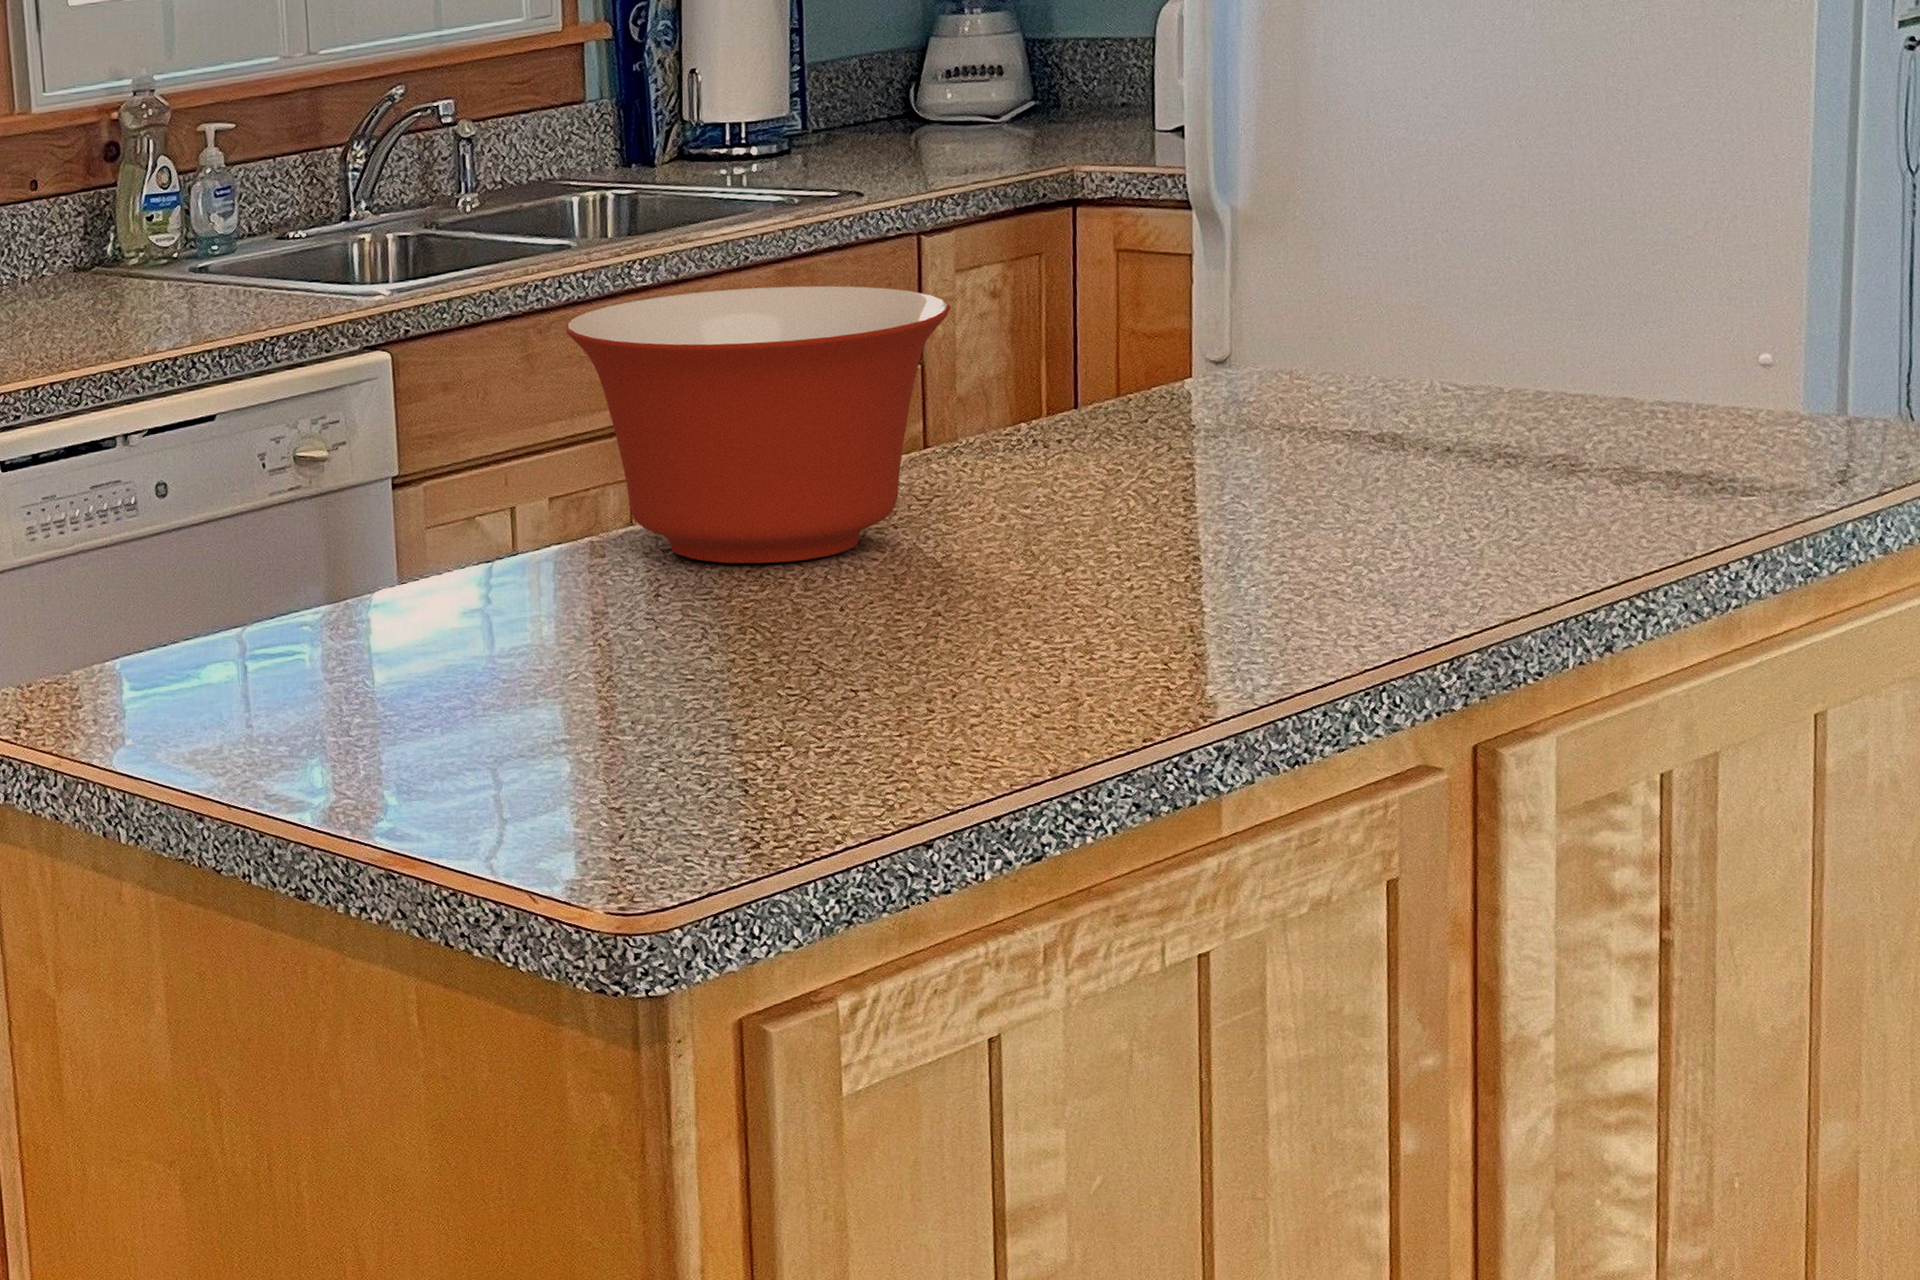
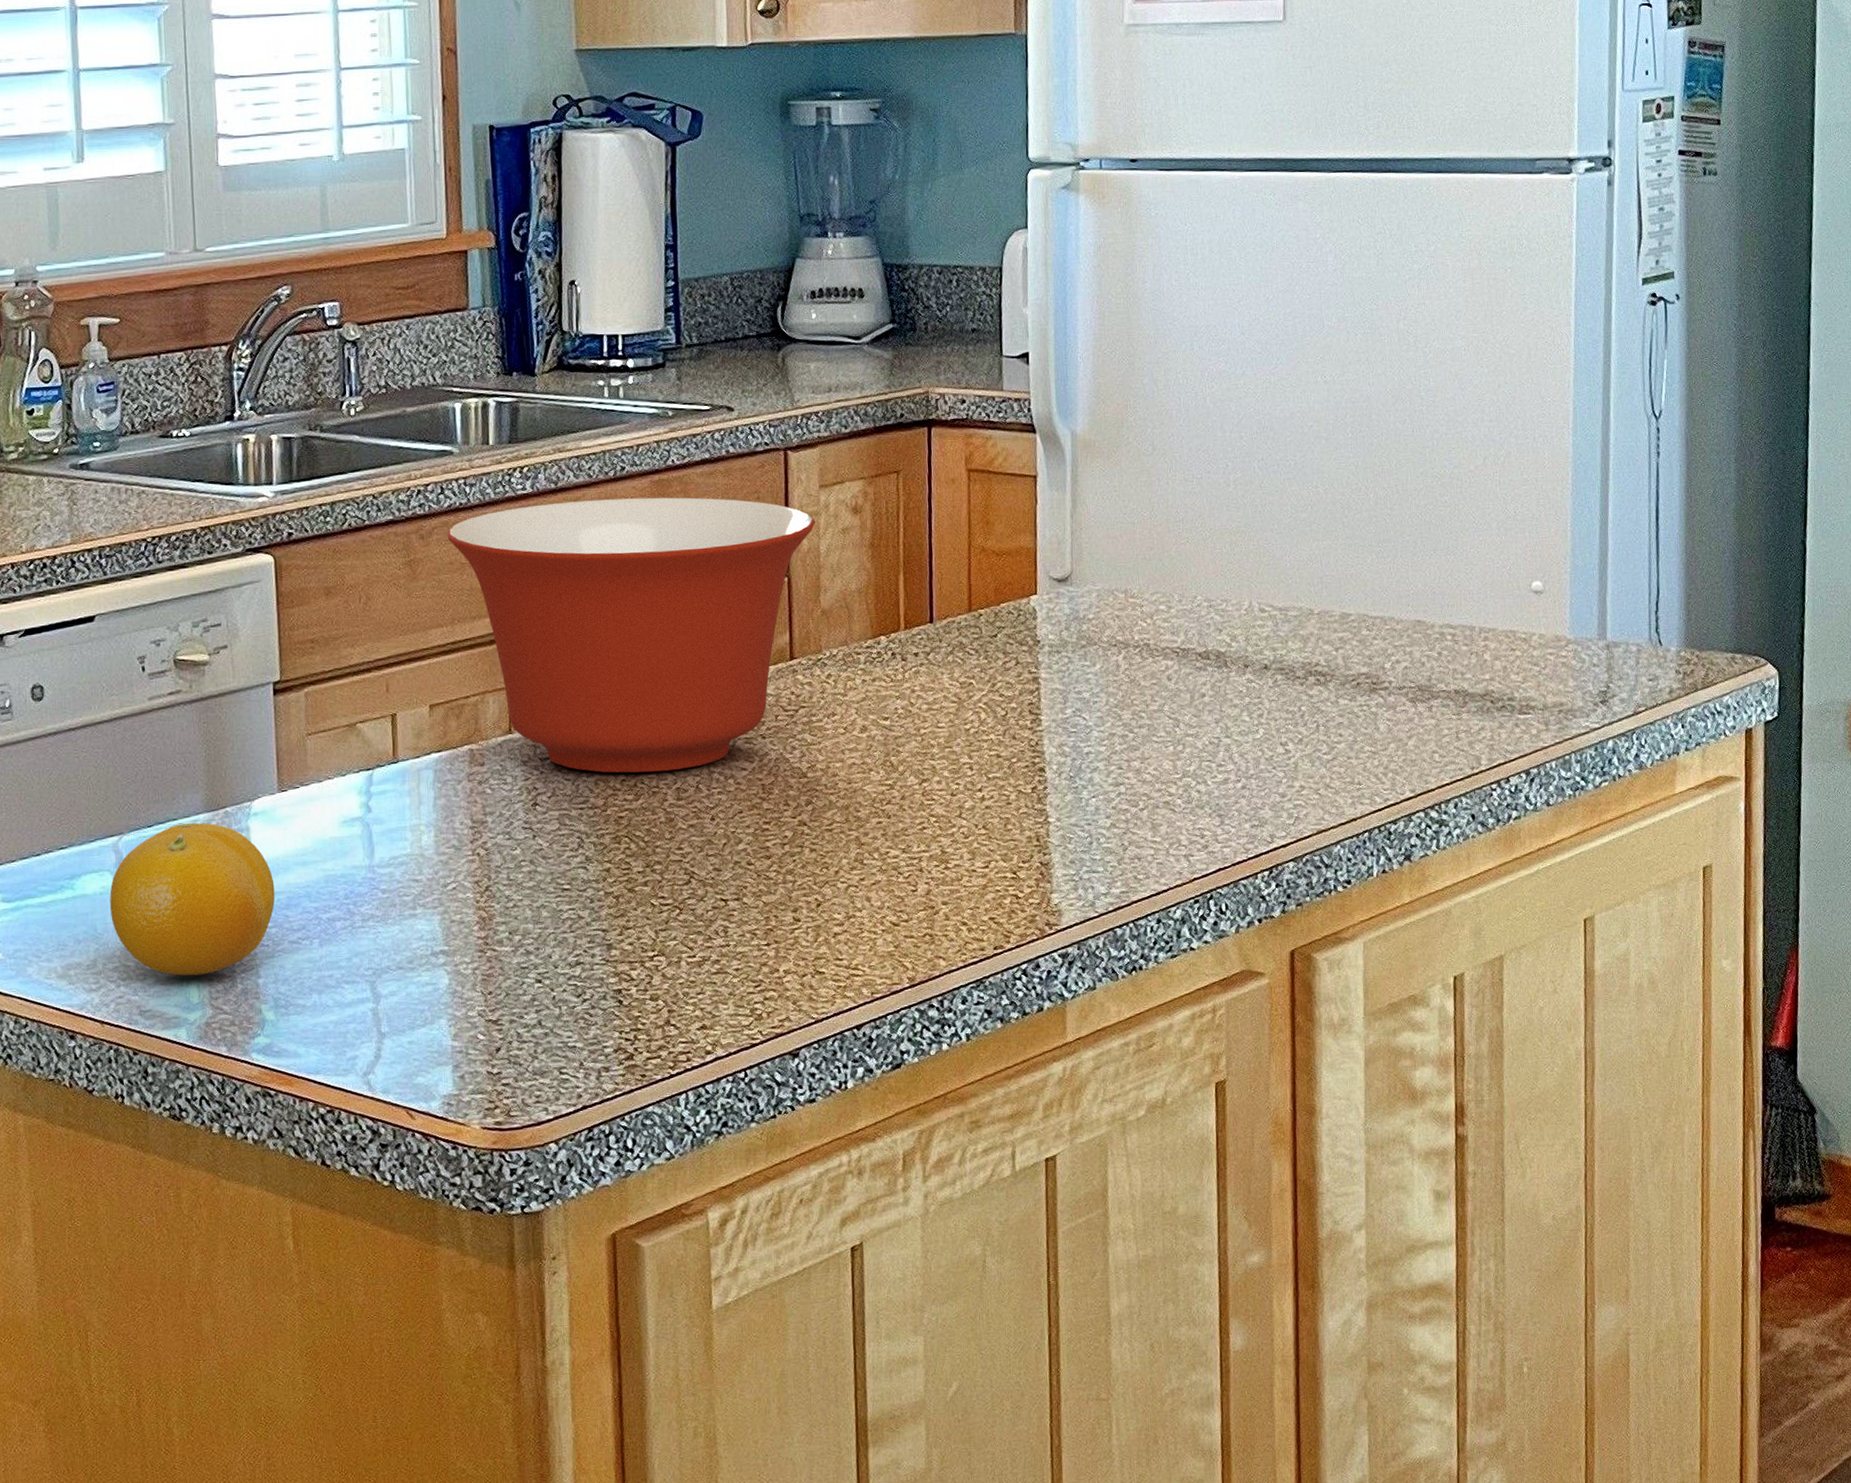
fruit: none [234,614,396,762] -> present [110,822,275,976]

